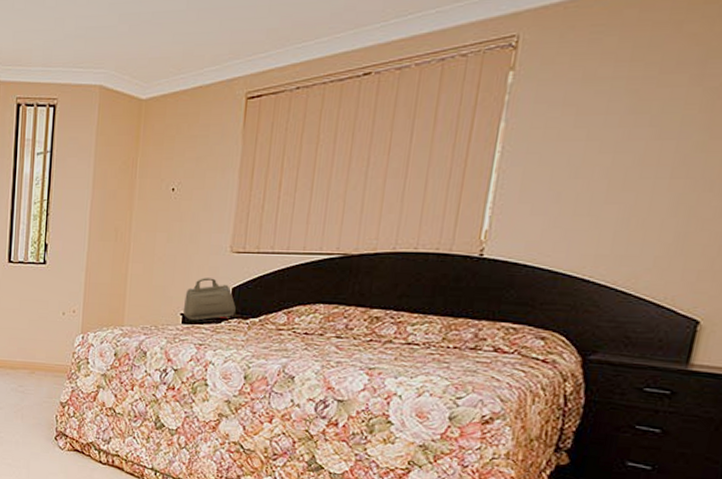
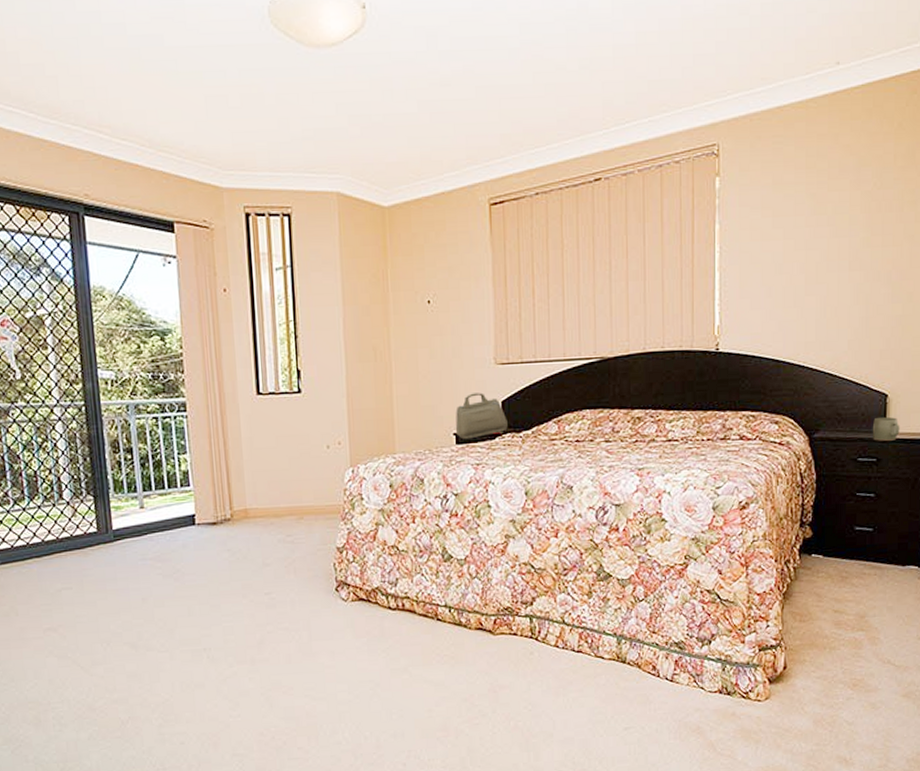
mug: none [668,346,711,374] -> present [872,417,900,441]

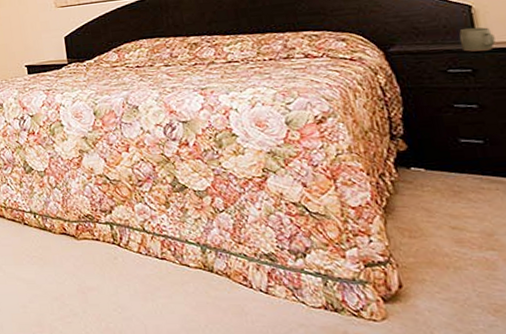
handbag: present [455,392,508,440] -> none [25,31,72,70]

